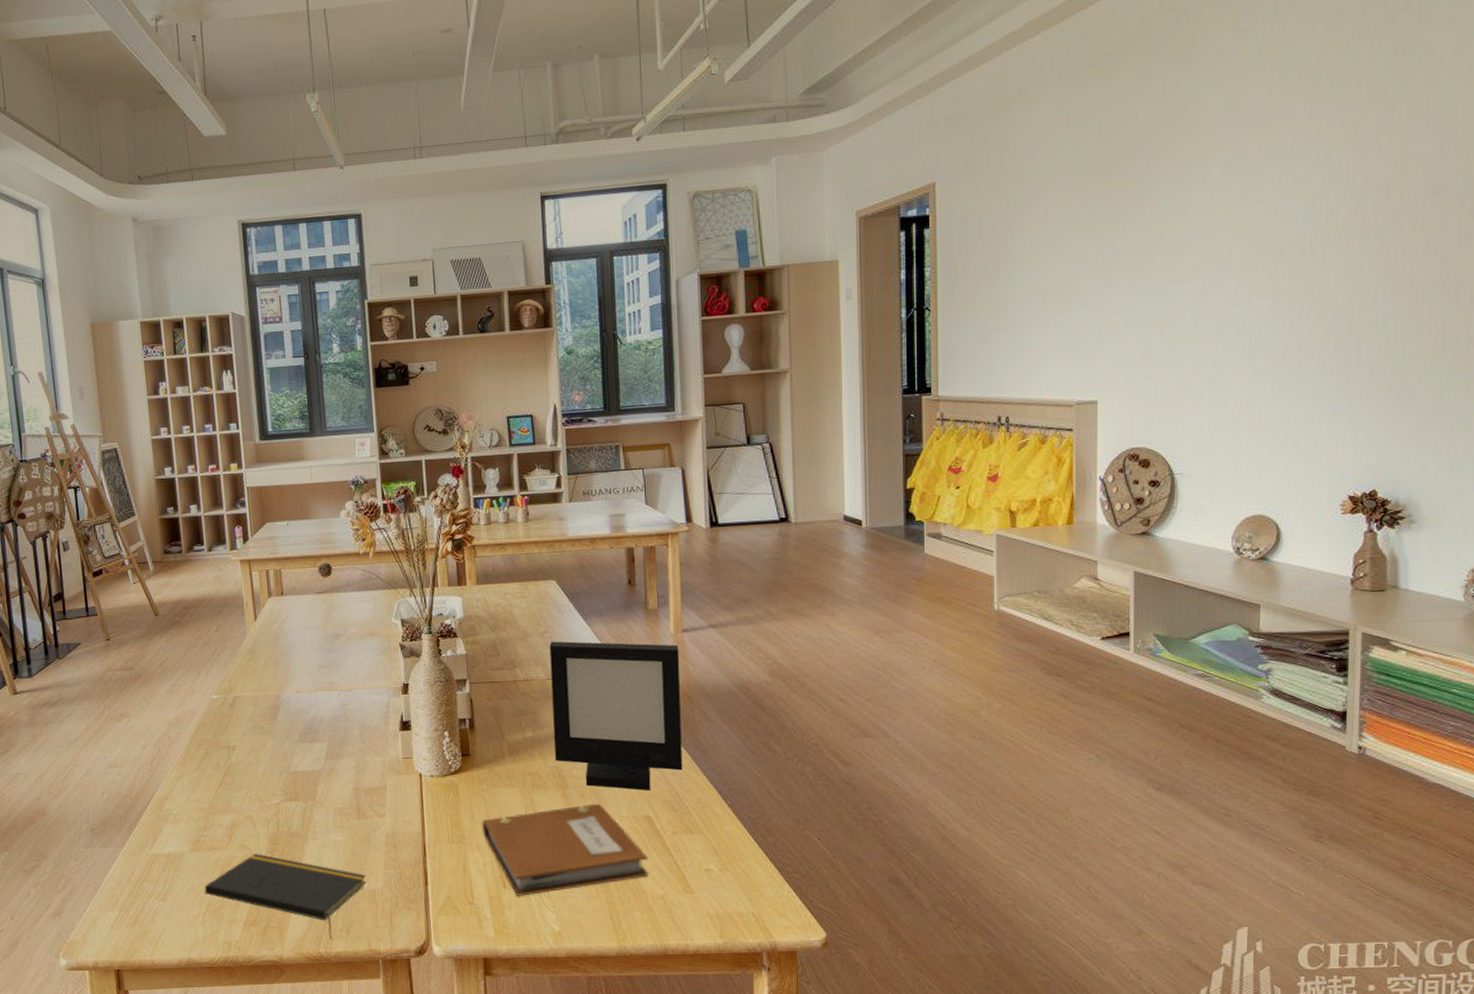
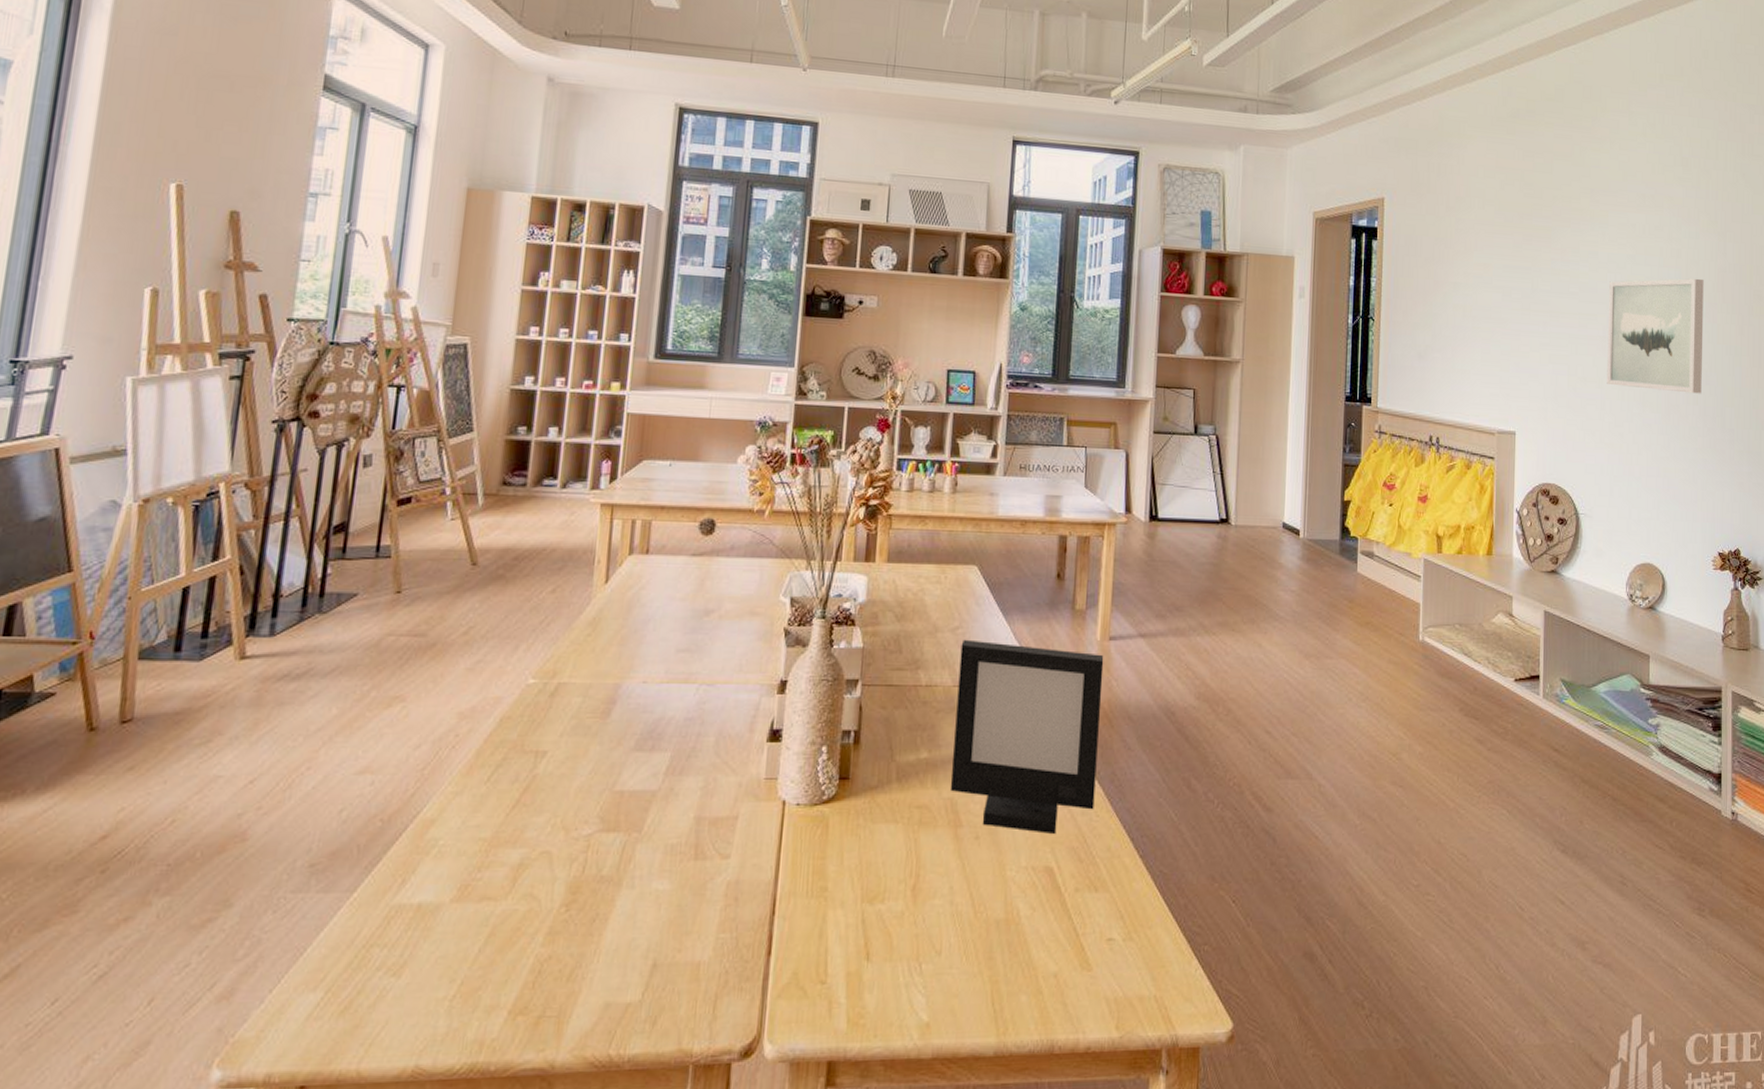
notepad: present [204,853,366,939] -> none [460,906,691,1035]
notebook: present [481,803,649,896] -> none [850,848,1044,973]
wall art: none [1208,205,1337,339] -> present [1607,278,1704,394]

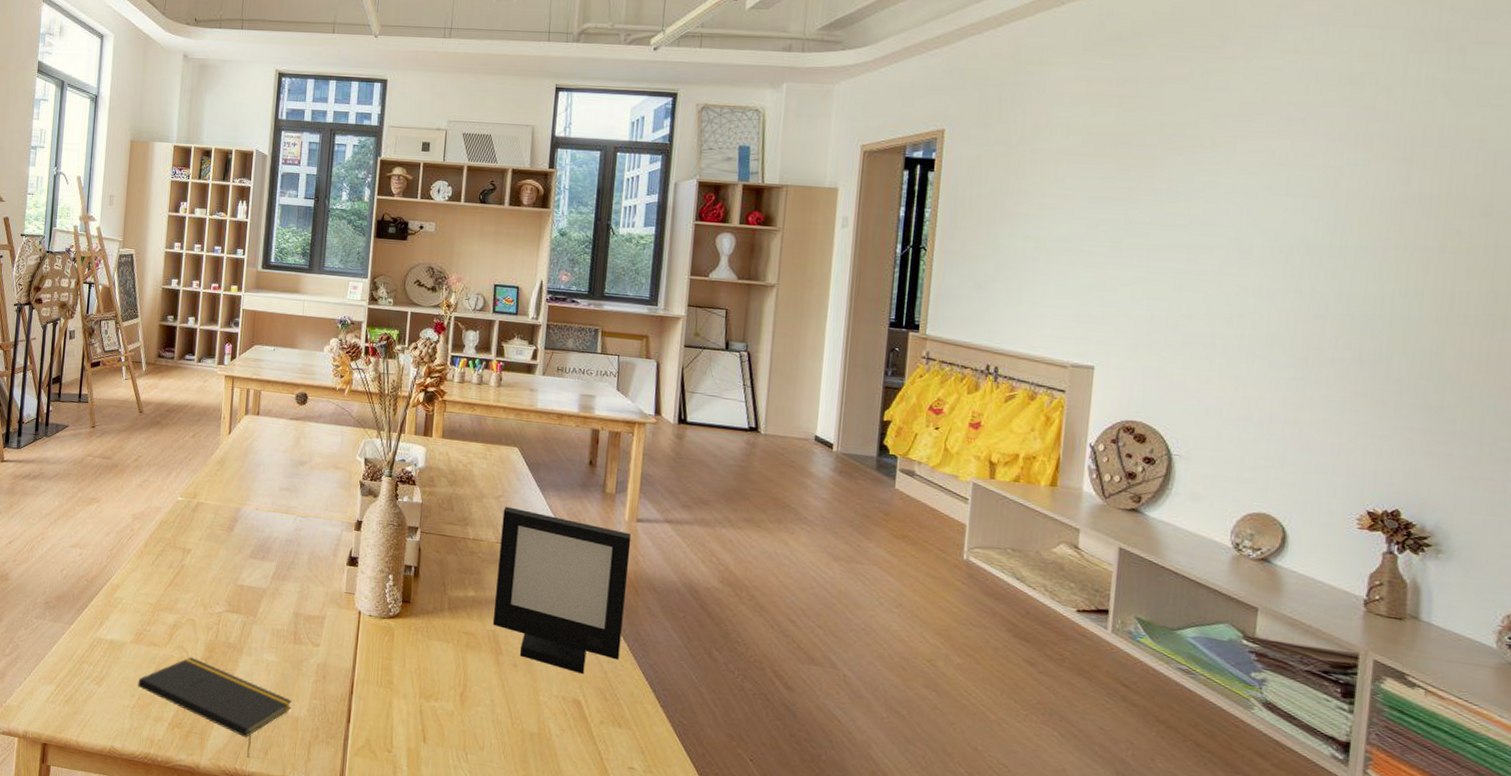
notepad: none [460,906,691,1035] -> present [137,657,292,758]
wall art: present [1607,278,1704,394] -> none [1220,210,1372,339]

